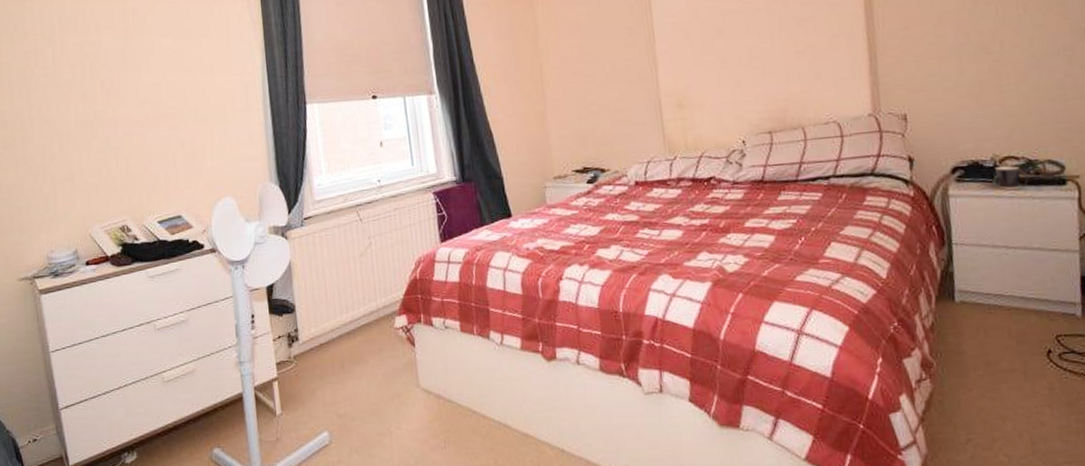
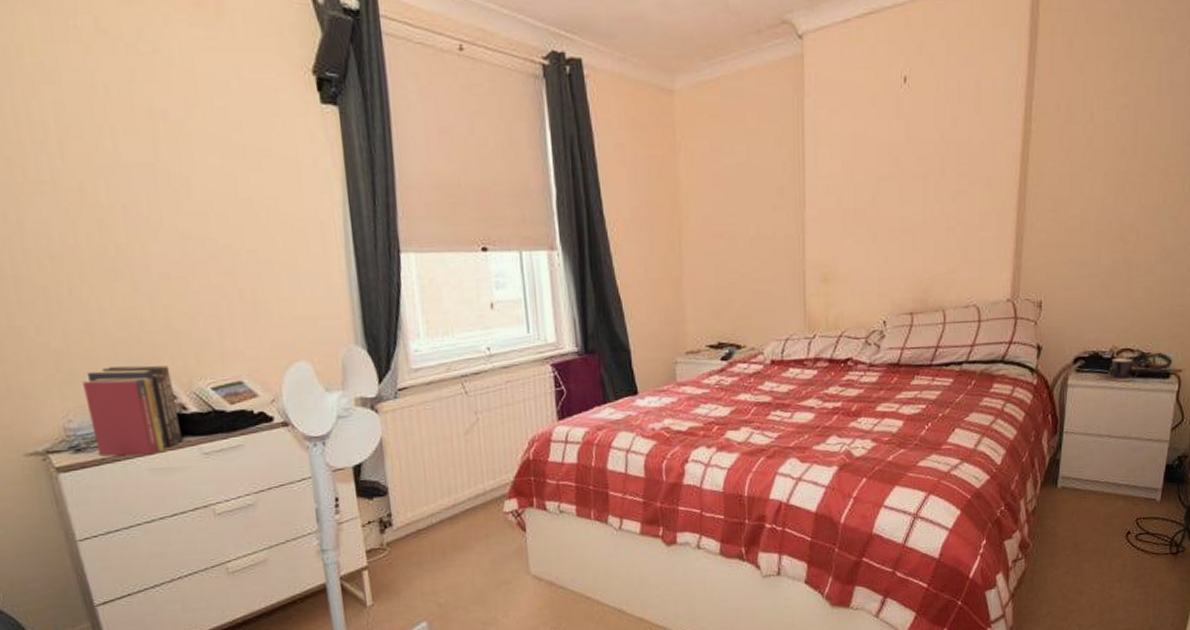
books: none [64,204,134,281] -> present [83,365,183,457]

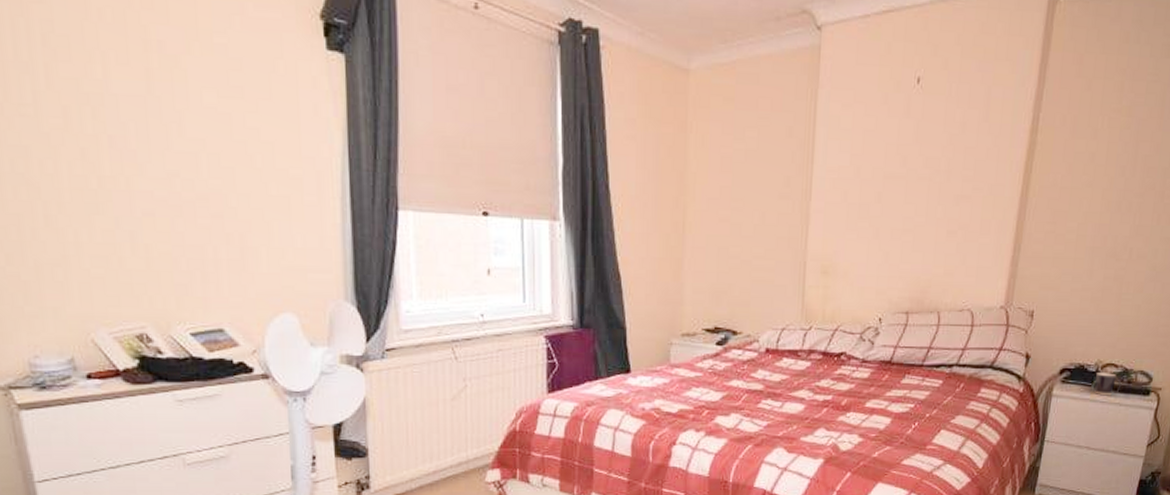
books: present [83,365,183,457] -> none [53,304,157,398]

